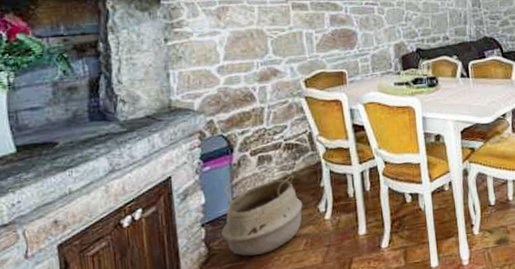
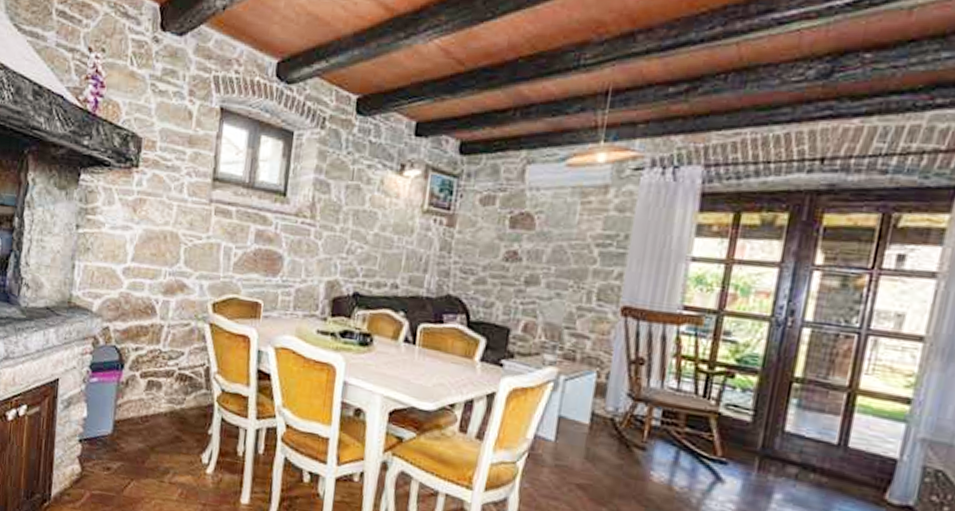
woven basket: present [221,175,303,256] -> none [96,401,185,492]

